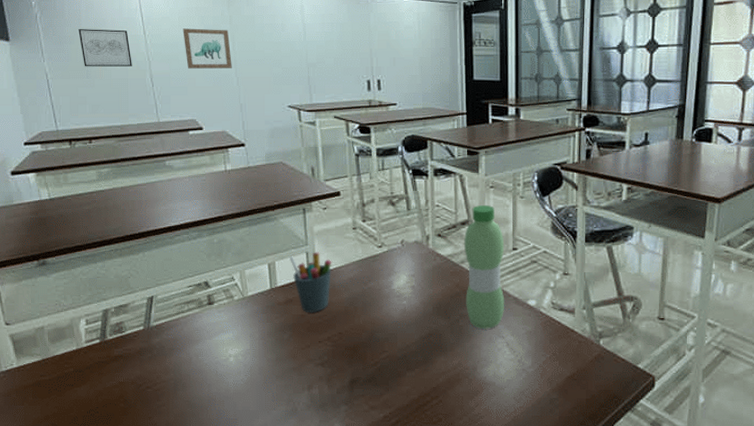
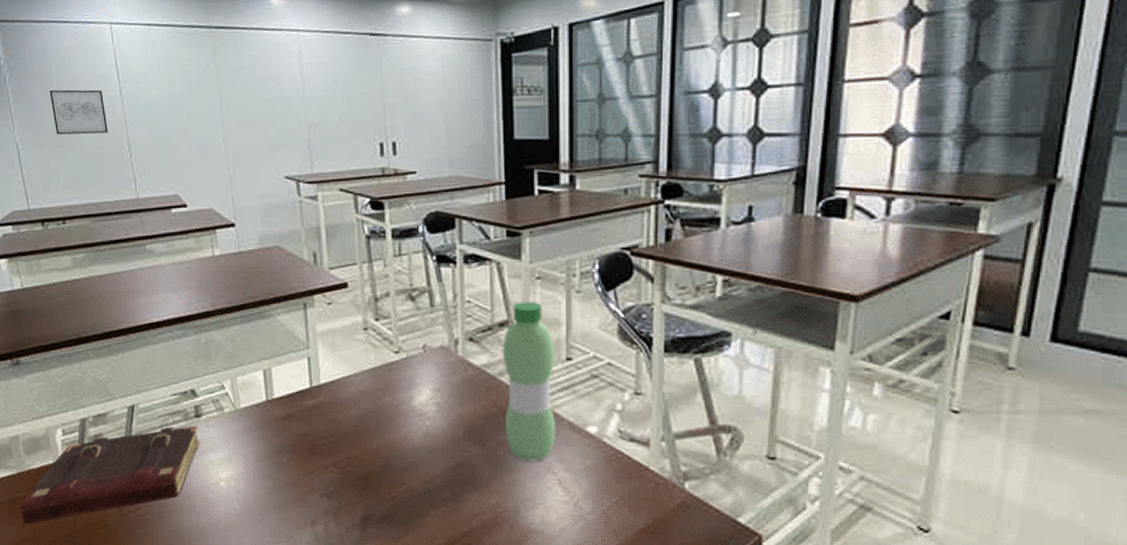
book: none [44,311,212,404] -> present [20,425,200,525]
wall art: present [183,28,232,69] -> none [163,85,219,134]
pen holder: present [290,252,332,313] -> none [288,357,339,433]

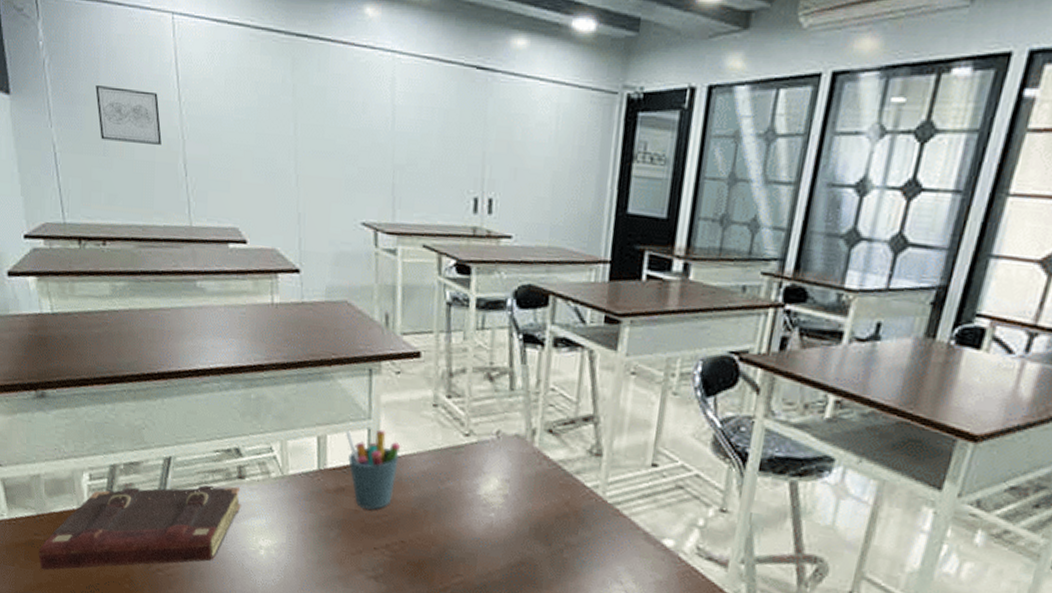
pen holder: none [288,357,339,433] -> present [346,429,401,510]
water bottle: present [502,302,556,462] -> none [575,396,641,569]

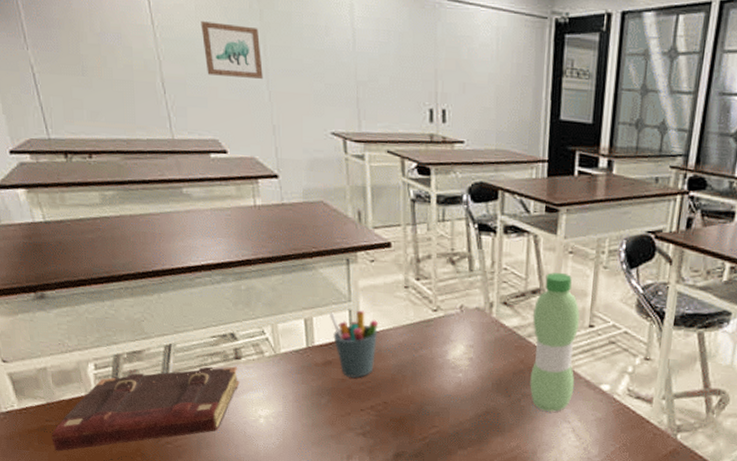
wall art: present [95,86,162,145] -> none [69,10,138,65]
wall art: none [229,97,292,161] -> present [201,21,263,79]
water bottle: none [575,396,641,569] -> present [530,272,580,412]

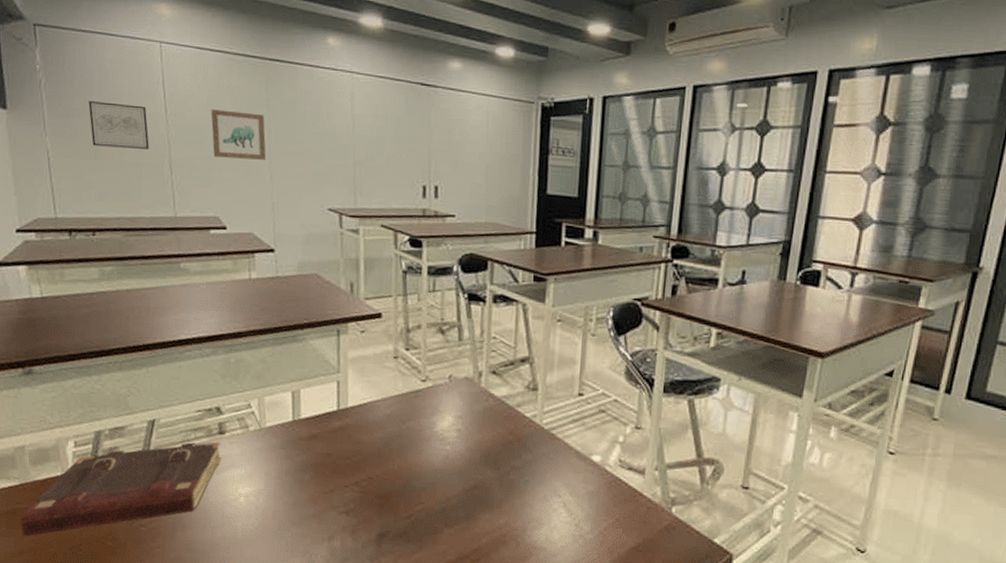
wall art: none [69,10,138,65] -> present [88,101,149,149]
pen holder: present [330,310,379,379] -> none [318,381,367,453]
water bottle: present [530,272,580,412] -> none [519,341,569,486]

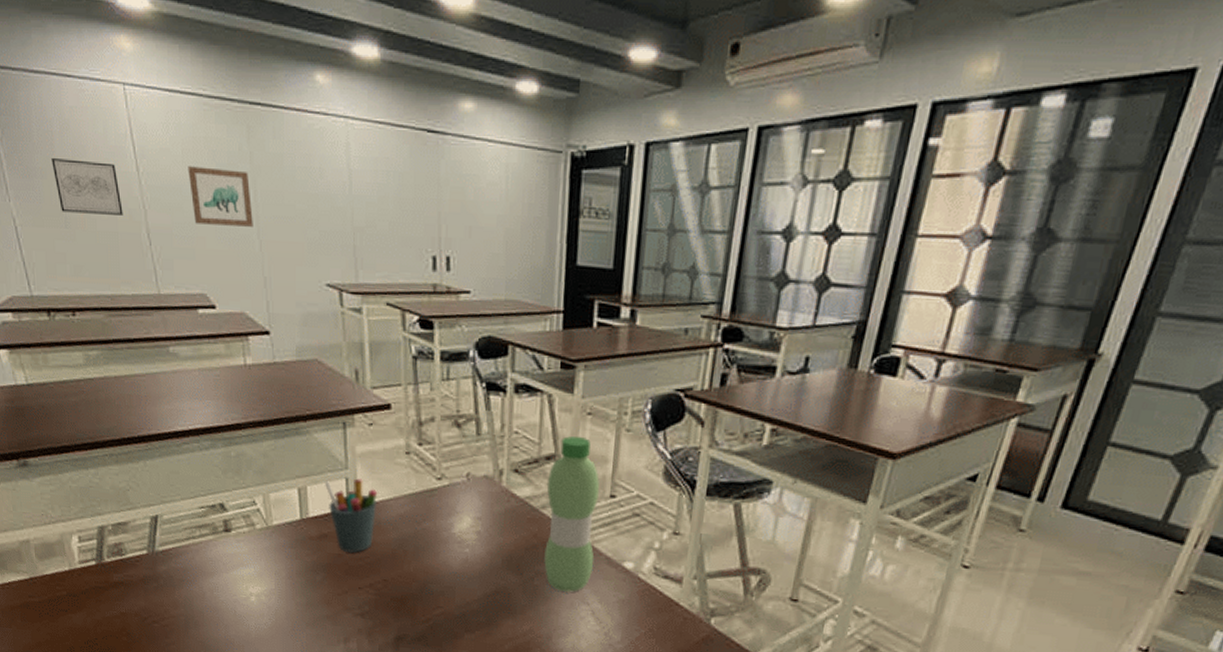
book: present [20,442,222,537] -> none [34,539,229,630]
pen holder: none [318,381,367,453] -> present [325,478,378,554]
water bottle: none [519,341,569,486] -> present [544,436,599,593]

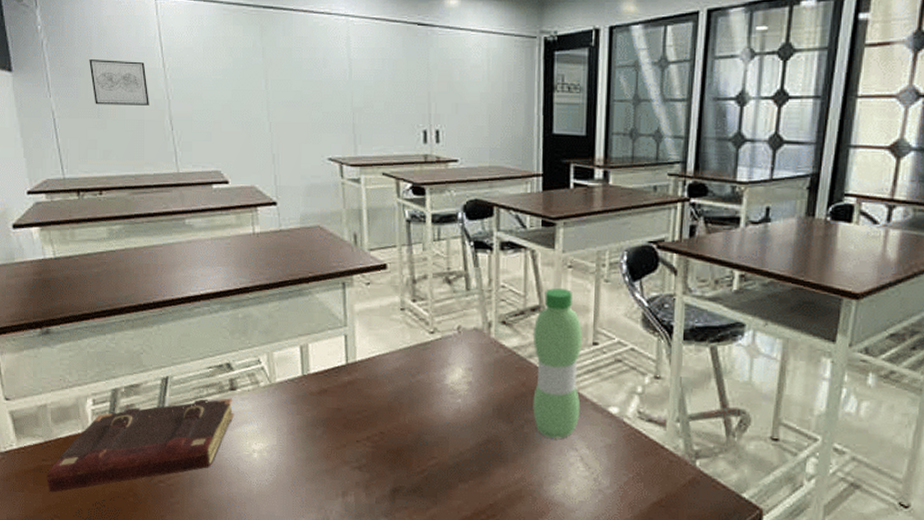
book: none [34,539,229,630] -> present [46,398,234,493]
wall art: present [187,166,253,227] -> none [208,61,264,111]
pen holder: present [325,478,378,554] -> none [325,335,375,408]

